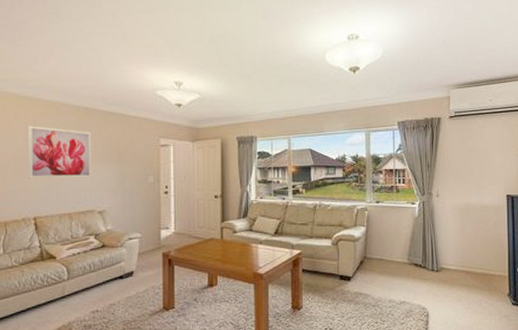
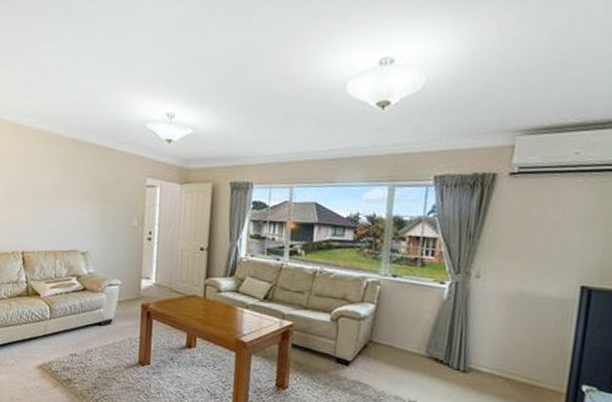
wall art: present [27,126,92,179] -> none [18,156,79,216]

